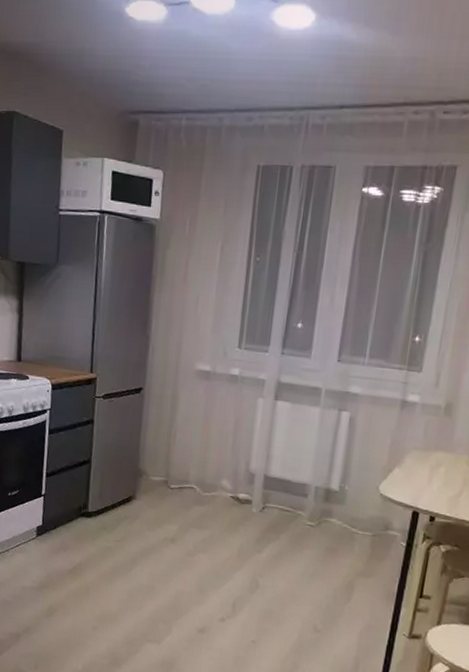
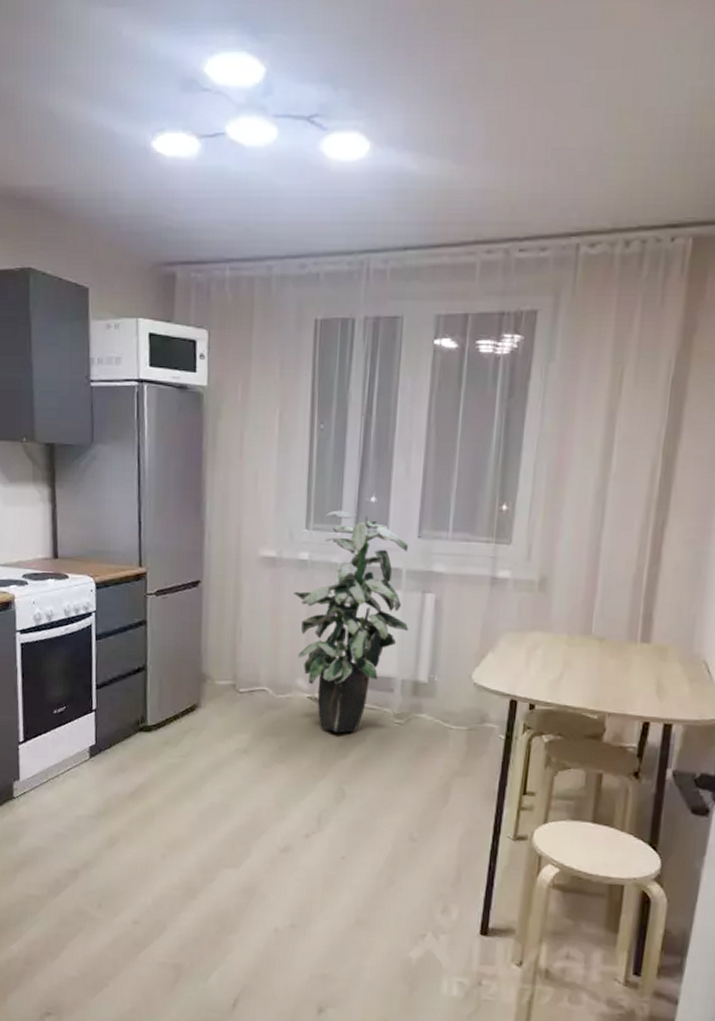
indoor plant: none [224,333,329,531] -> present [294,510,409,733]

